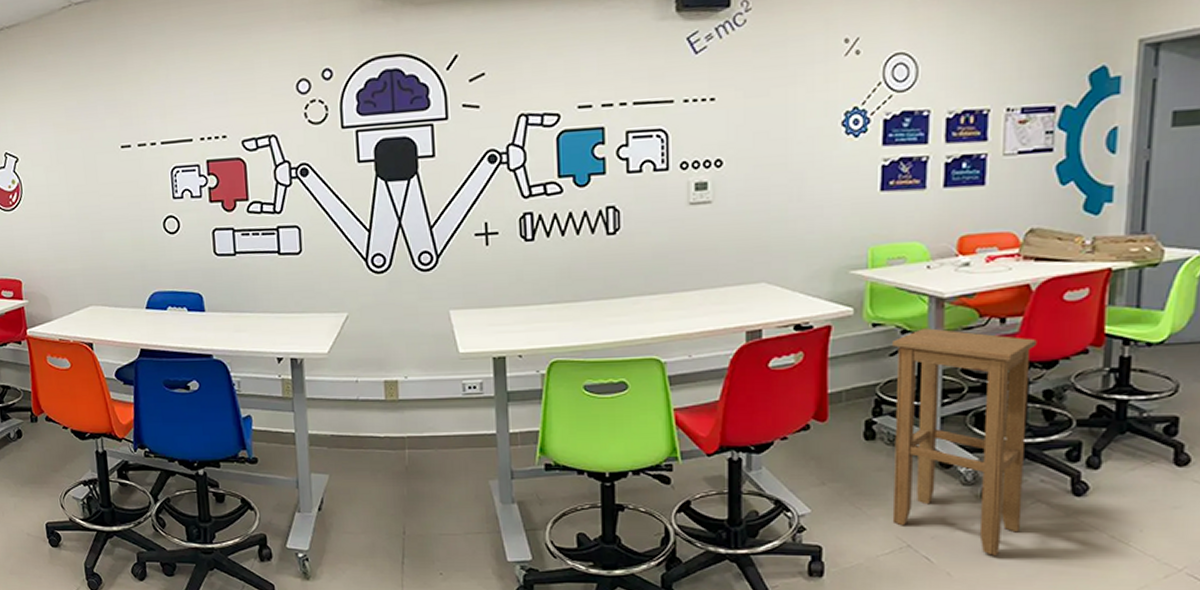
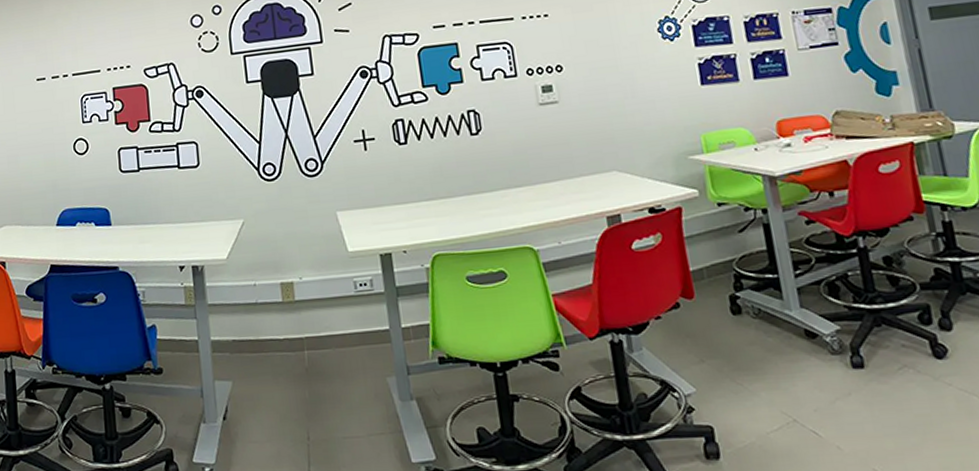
stool: present [892,328,1037,556] -> none [738,204,895,426]

